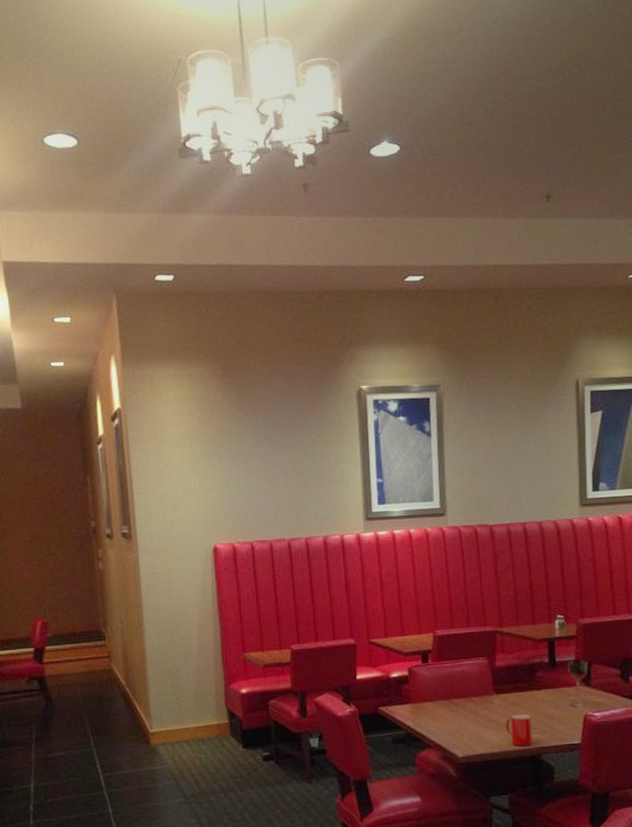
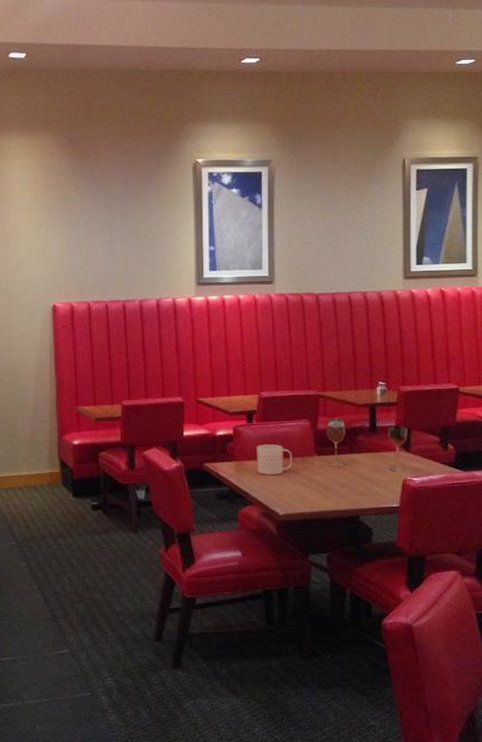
mug: none [433,684,470,717] -> present [256,444,292,475]
wineglass: none [504,654,524,706] -> present [327,418,346,467]
cup: present [506,714,533,747] -> none [326,476,352,507]

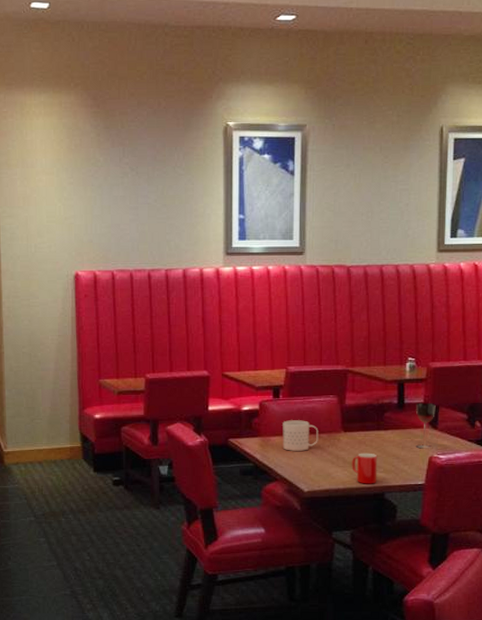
cup: none [326,476,352,507] -> present [352,453,378,484]
wineglass: present [327,418,346,467] -> none [354,394,373,444]

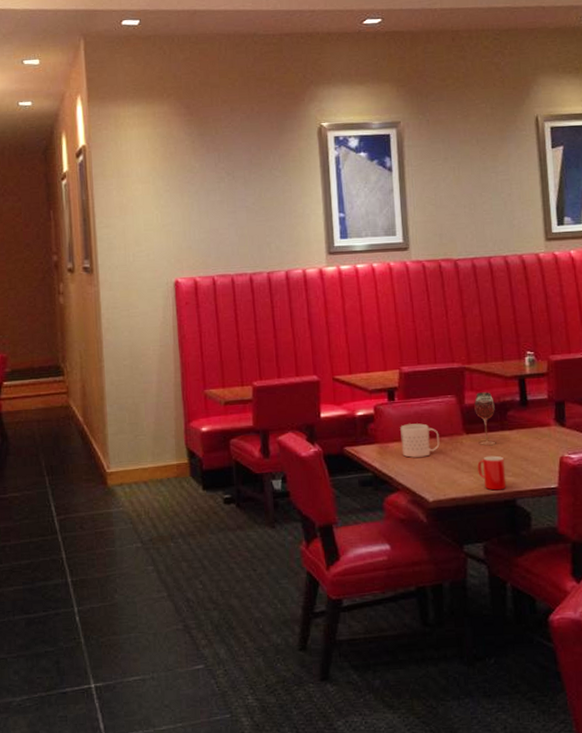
wineglass: none [354,394,373,444] -> present [474,392,496,446]
wineglass: present [415,402,436,449] -> none [540,398,563,449]

